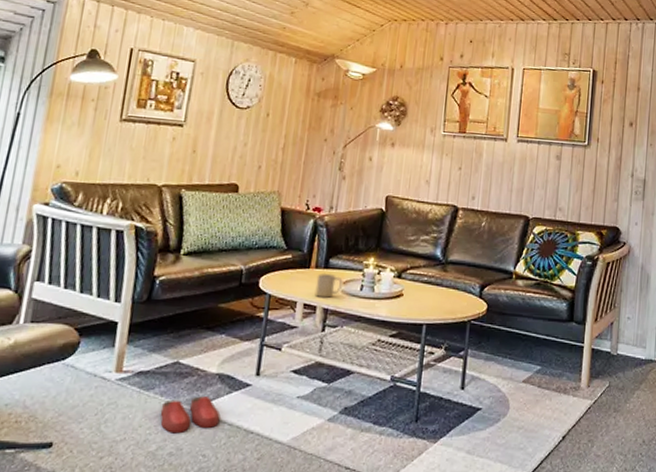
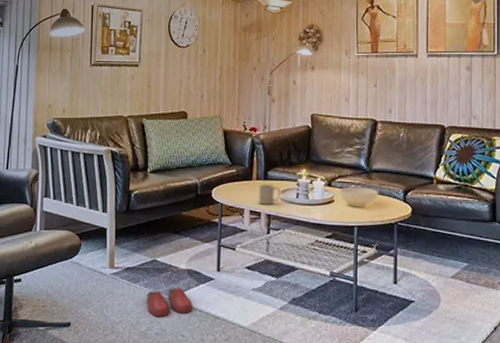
bowl: none [410,279,454,304] -> present [340,187,379,208]

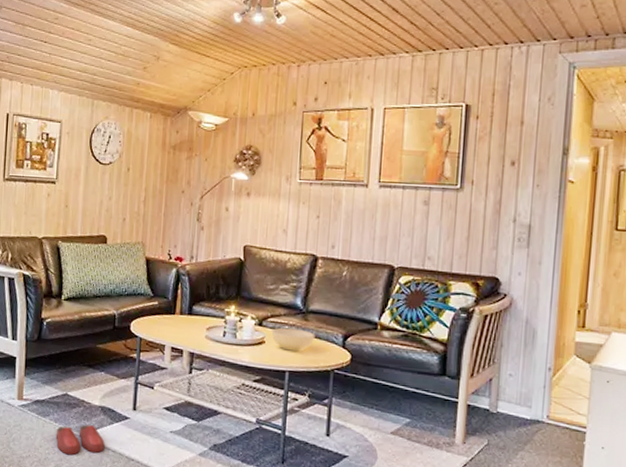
mug: present [258,183,282,205] -> none [181,318,207,343]

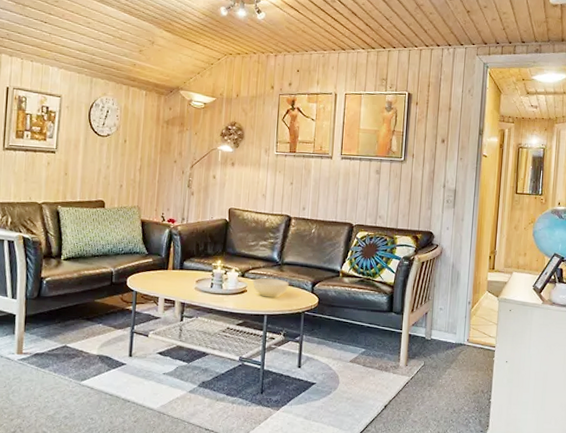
slippers: present [55,424,105,456] -> none [55,373,103,402]

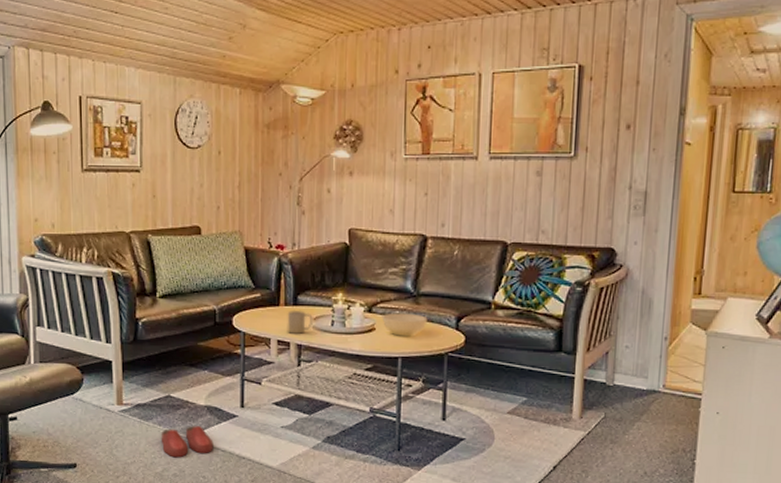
slippers: none [55,373,103,402] -> present [161,426,214,458]
mug: none [173,273,197,294] -> present [287,309,314,334]

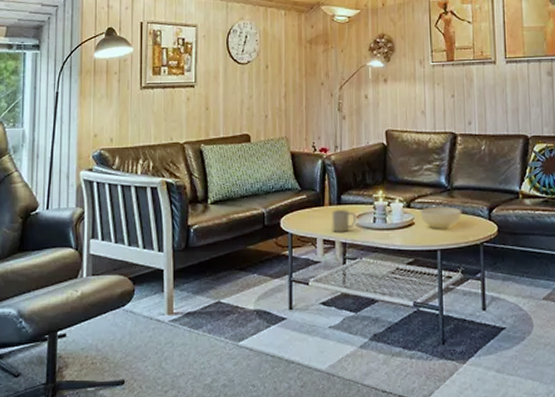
slippers: present [161,426,214,458] -> none [210,332,263,367]

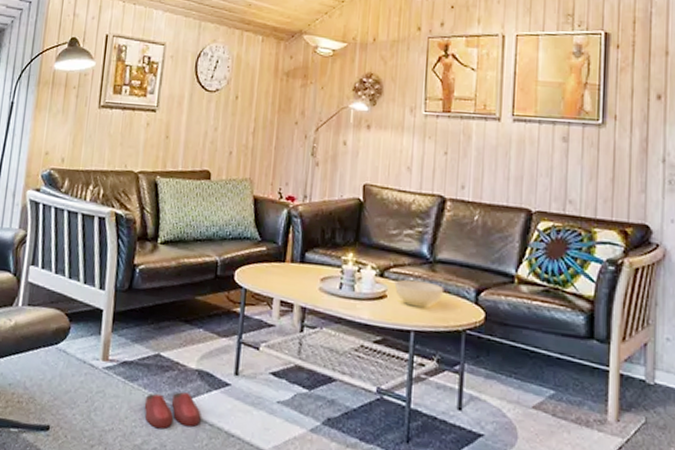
slippers: none [210,332,263,367] -> present [144,391,201,429]
mug: present [332,208,357,232] -> none [291,267,322,296]

